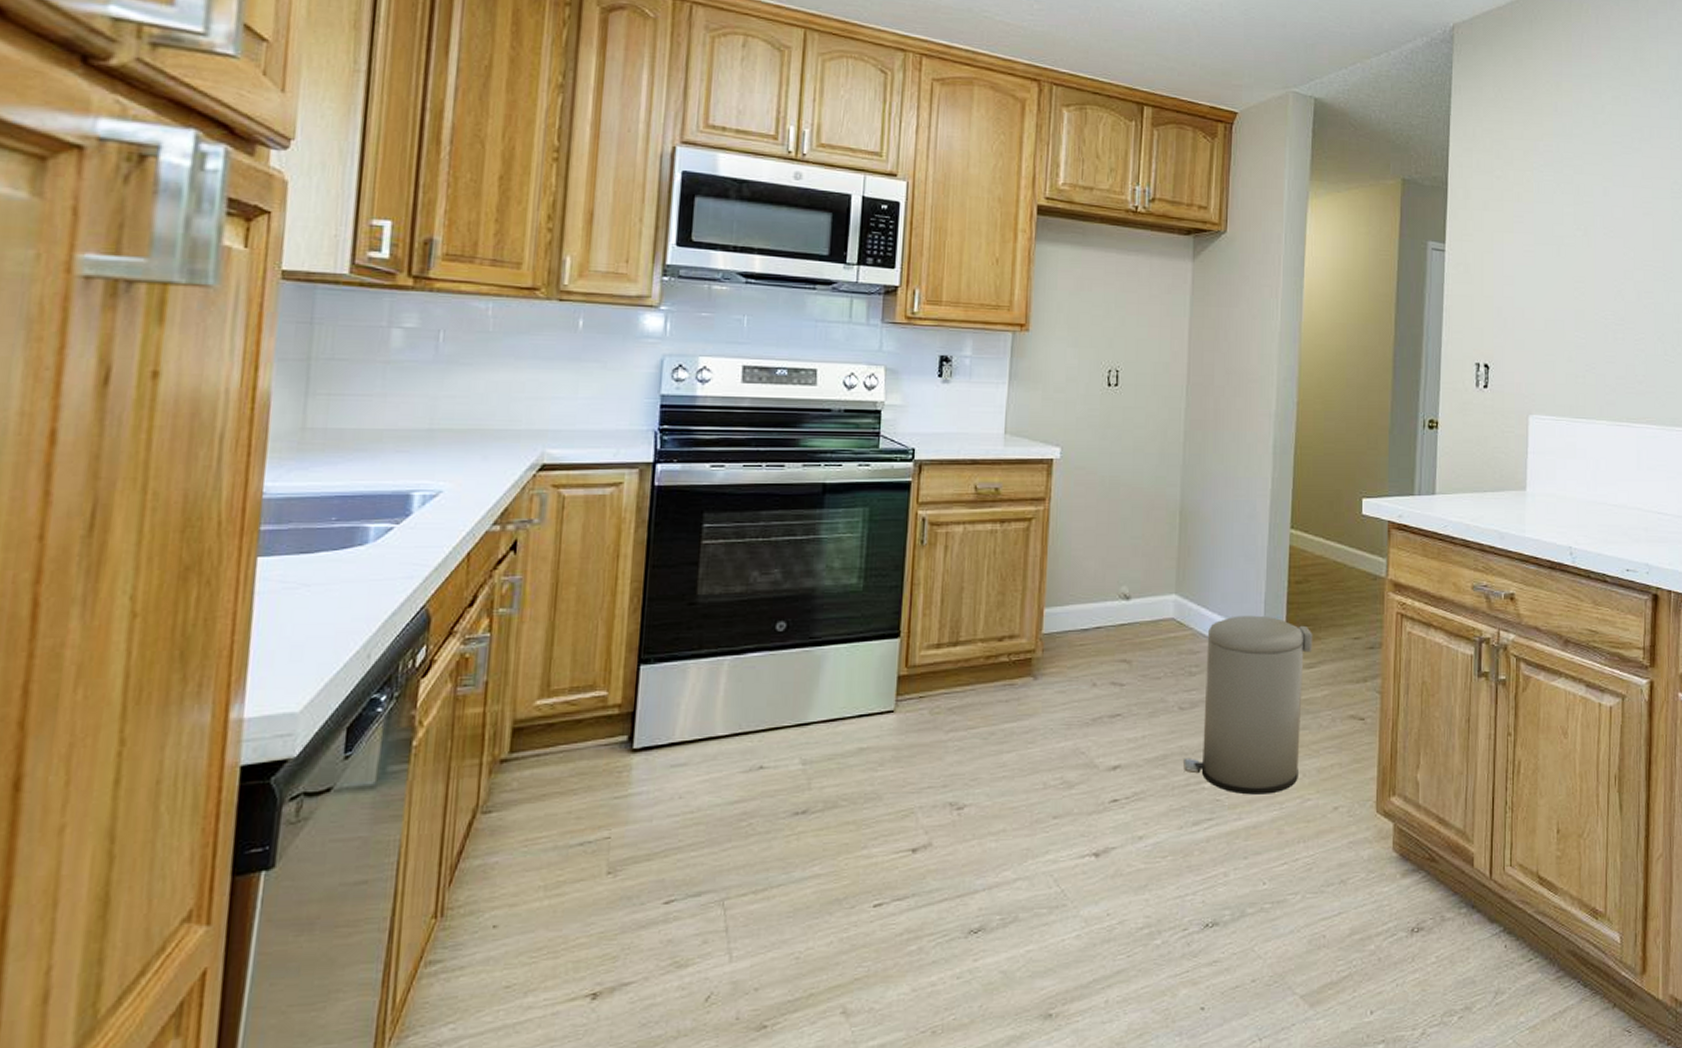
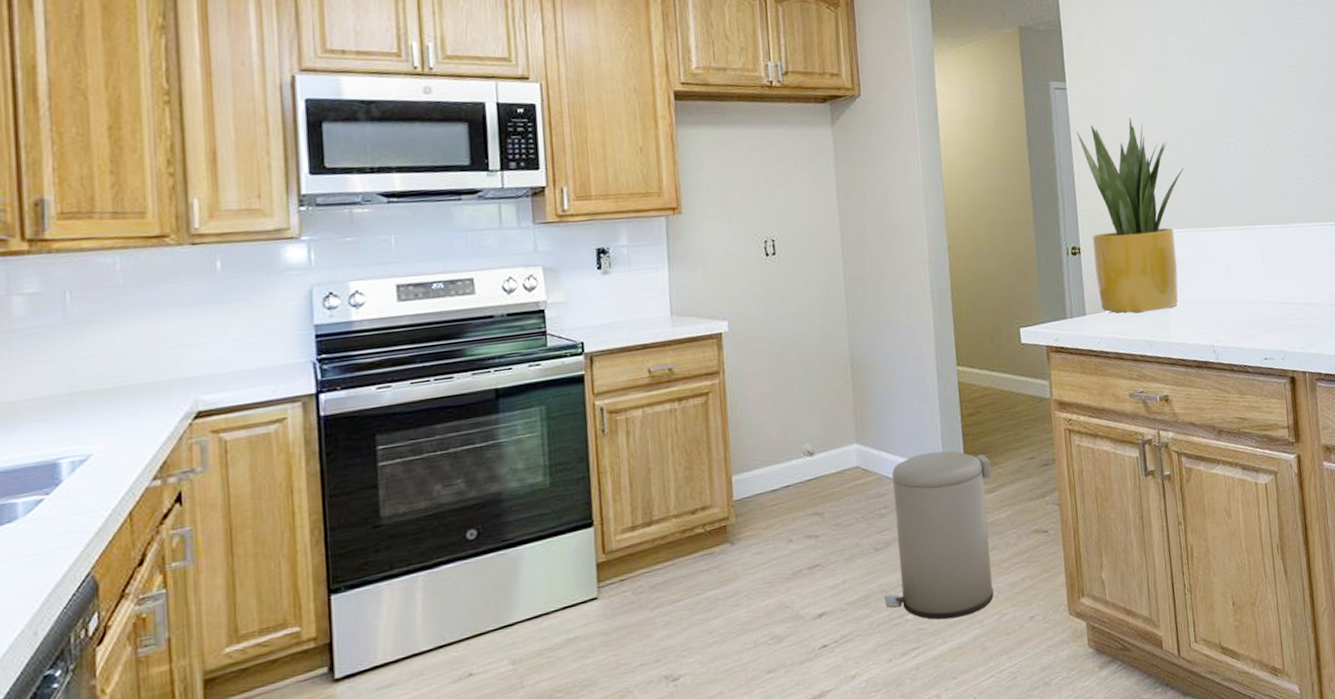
planter: none [1450,290,1564,501] -> present [1076,118,1185,313]

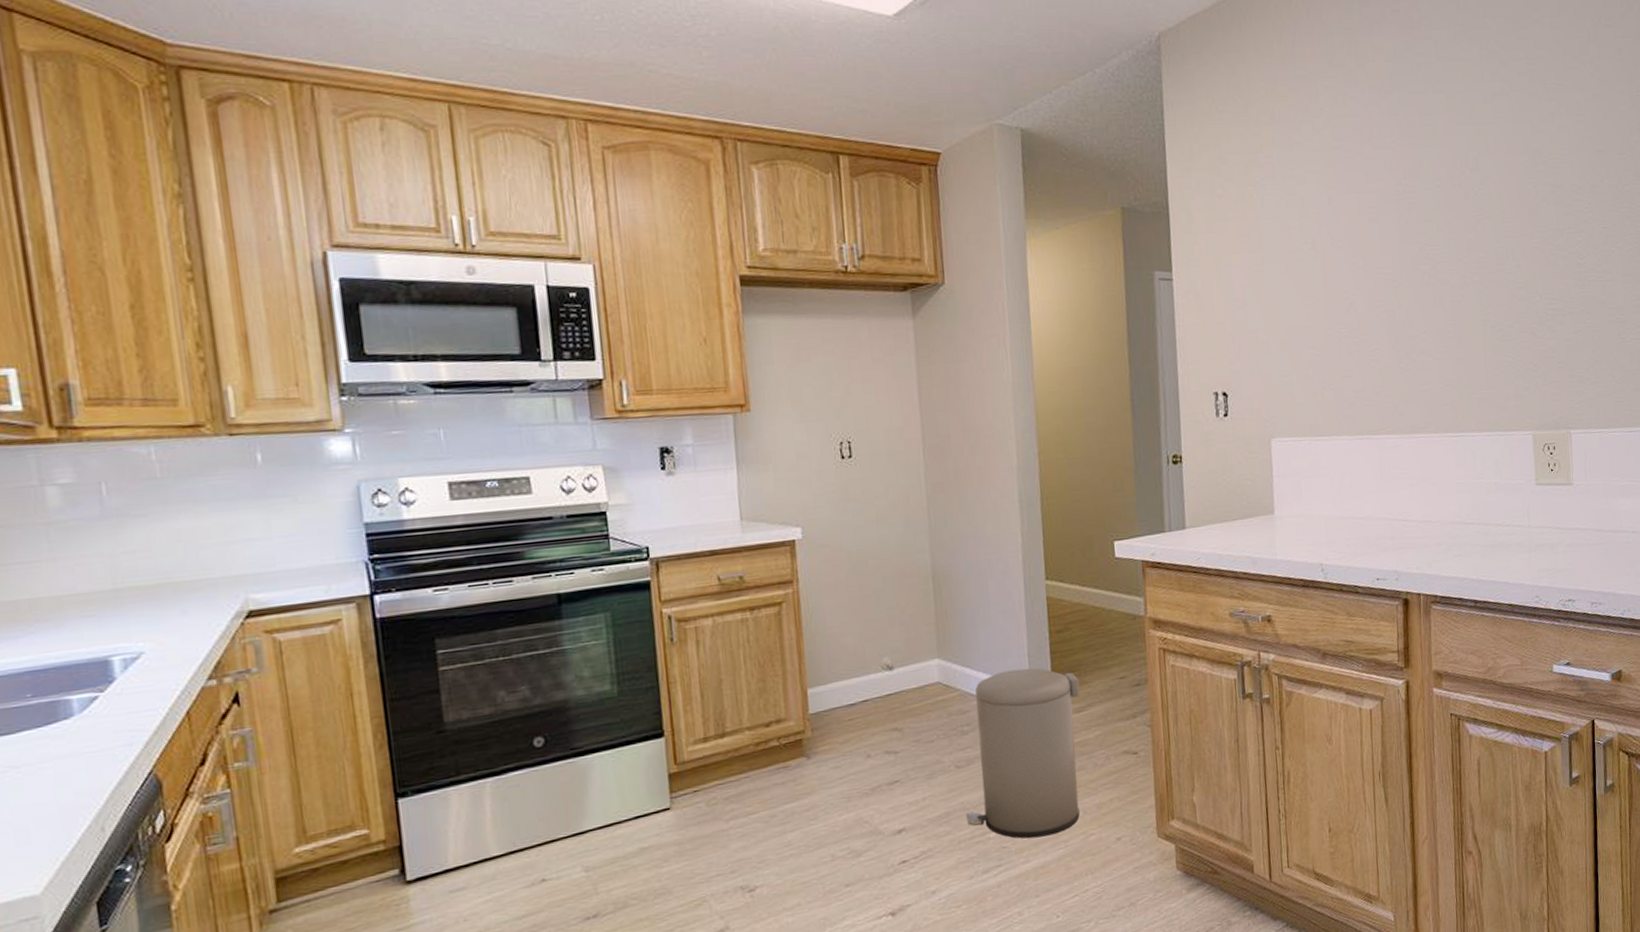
planter: present [1076,118,1185,313] -> none [1182,313,1300,528]

